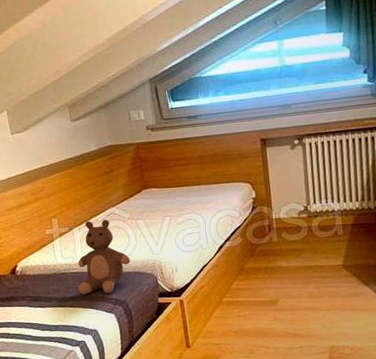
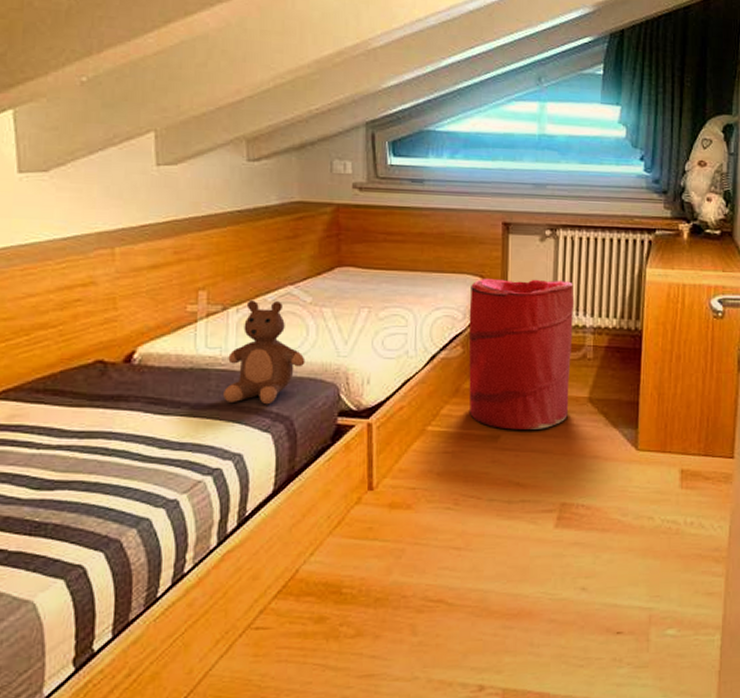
laundry hamper: none [242,177,328,295] -> present [468,279,575,430]

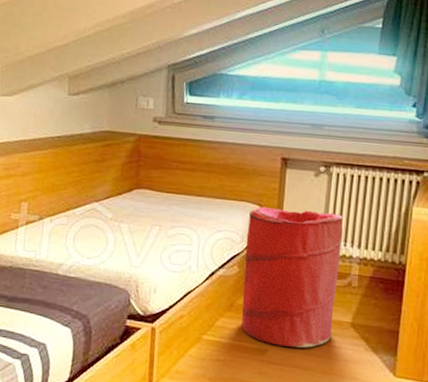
teddy bear: present [223,299,306,405] -> none [34,212,104,304]

